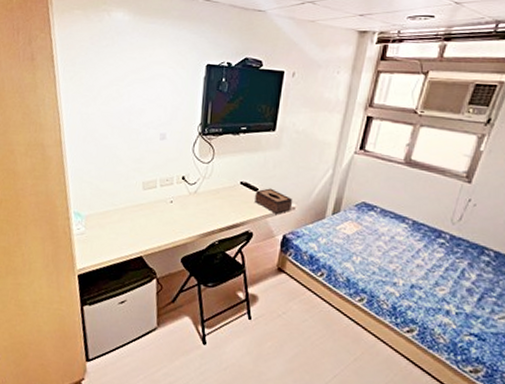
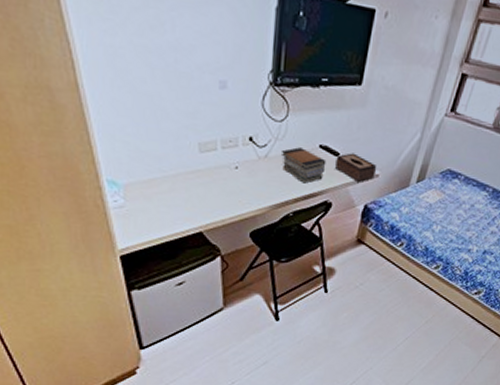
book stack: none [207,184,247,215] -> present [280,147,327,184]

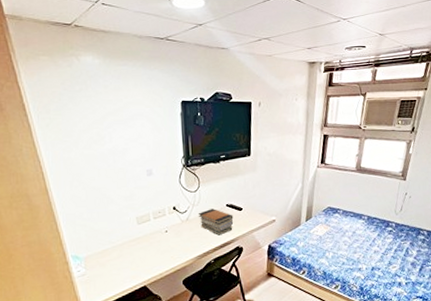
tissue box: present [335,153,377,182] -> none [240,206,273,228]

